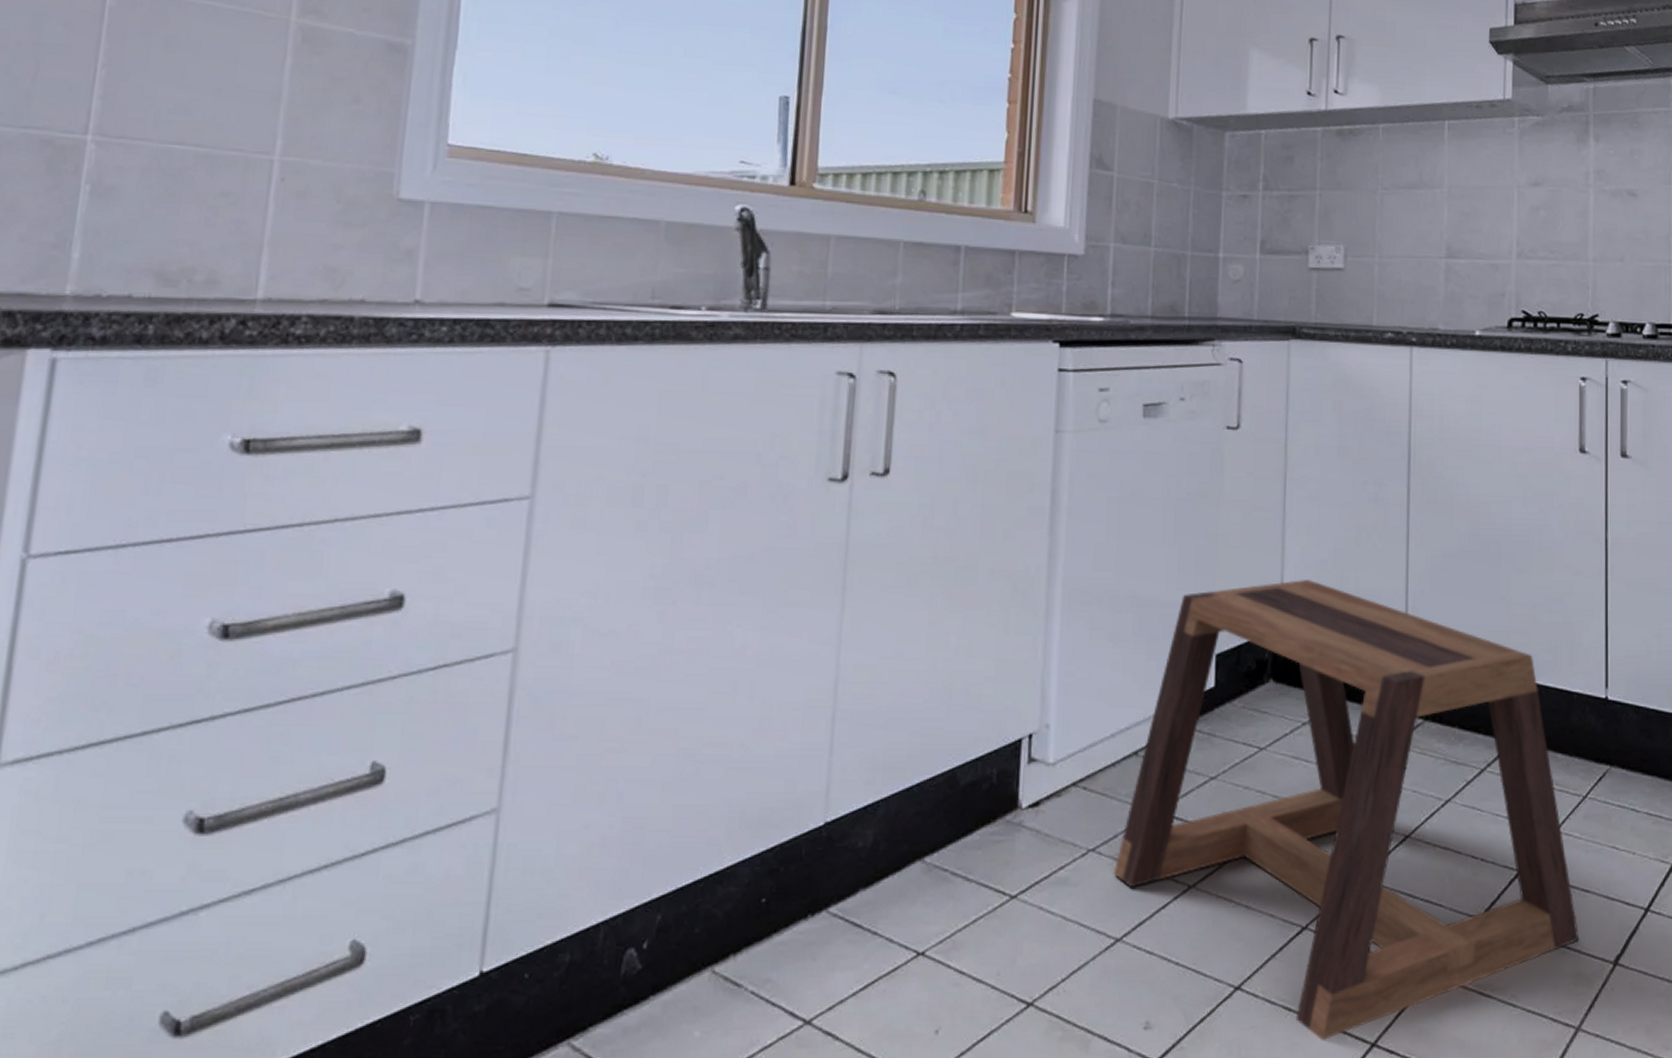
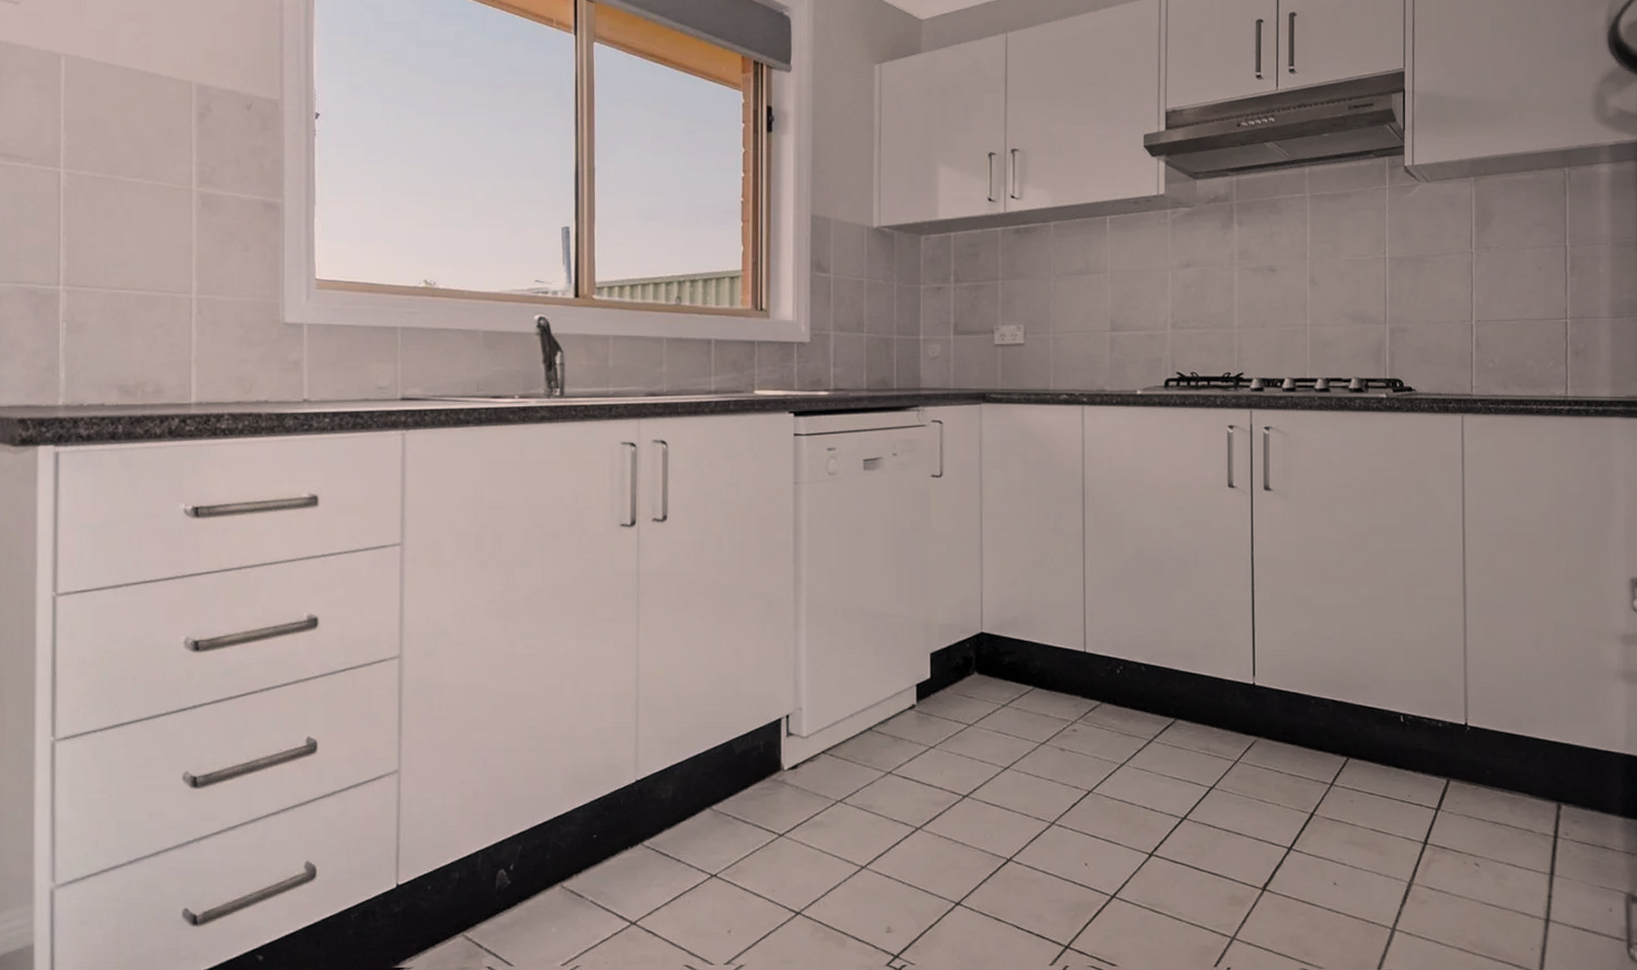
stool: present [1114,580,1580,1040] -> none [858,594,1234,943]

